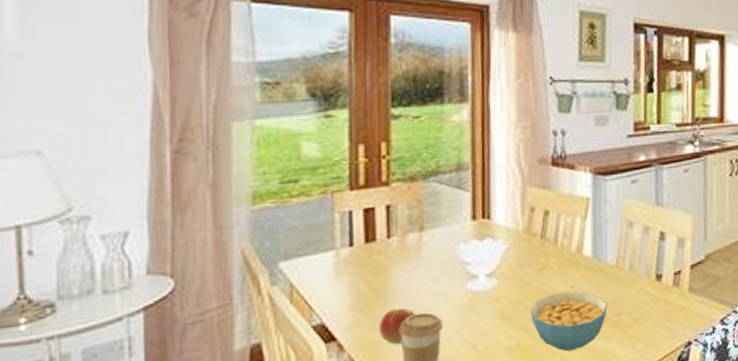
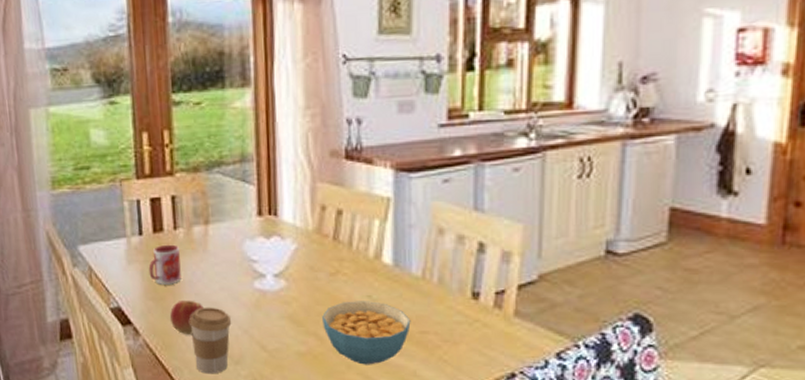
mug: none [358,253,393,295] -> present [148,244,181,285]

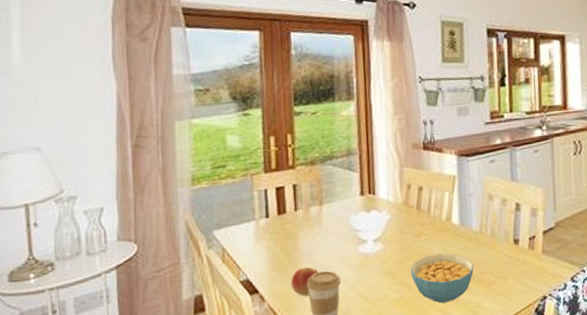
mug: present [148,244,181,285] -> none [273,223,301,257]

